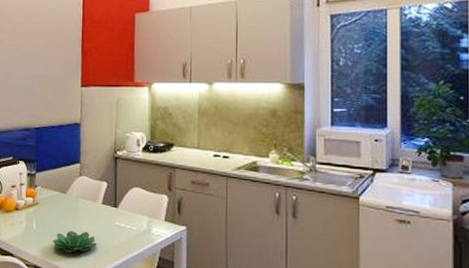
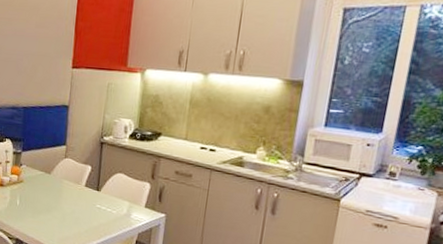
succulent plant: present [52,231,97,253] -> none [34,209,78,230]

